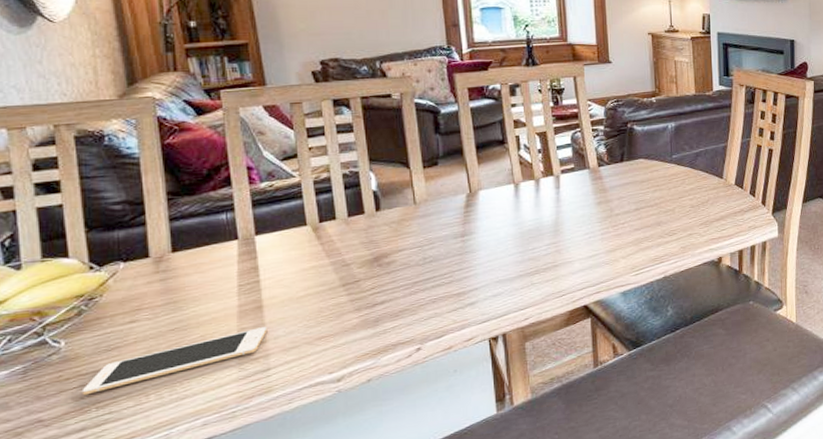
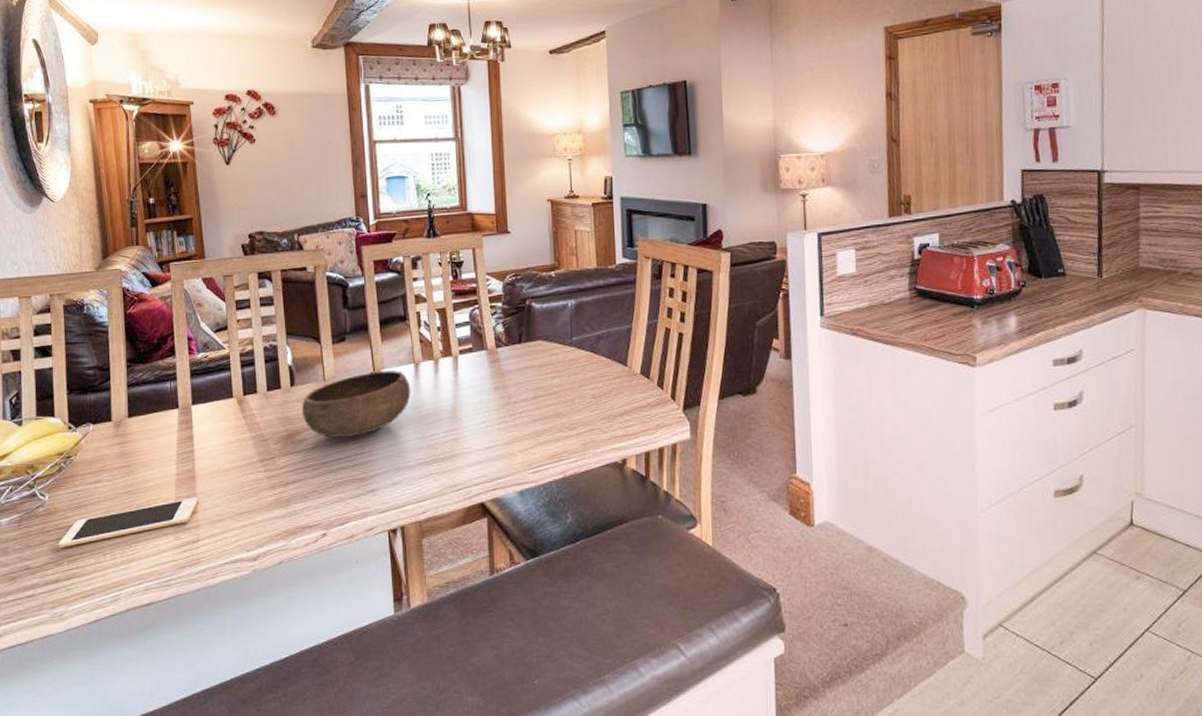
bowl: none [389,191,511,258] -> present [302,371,411,437]

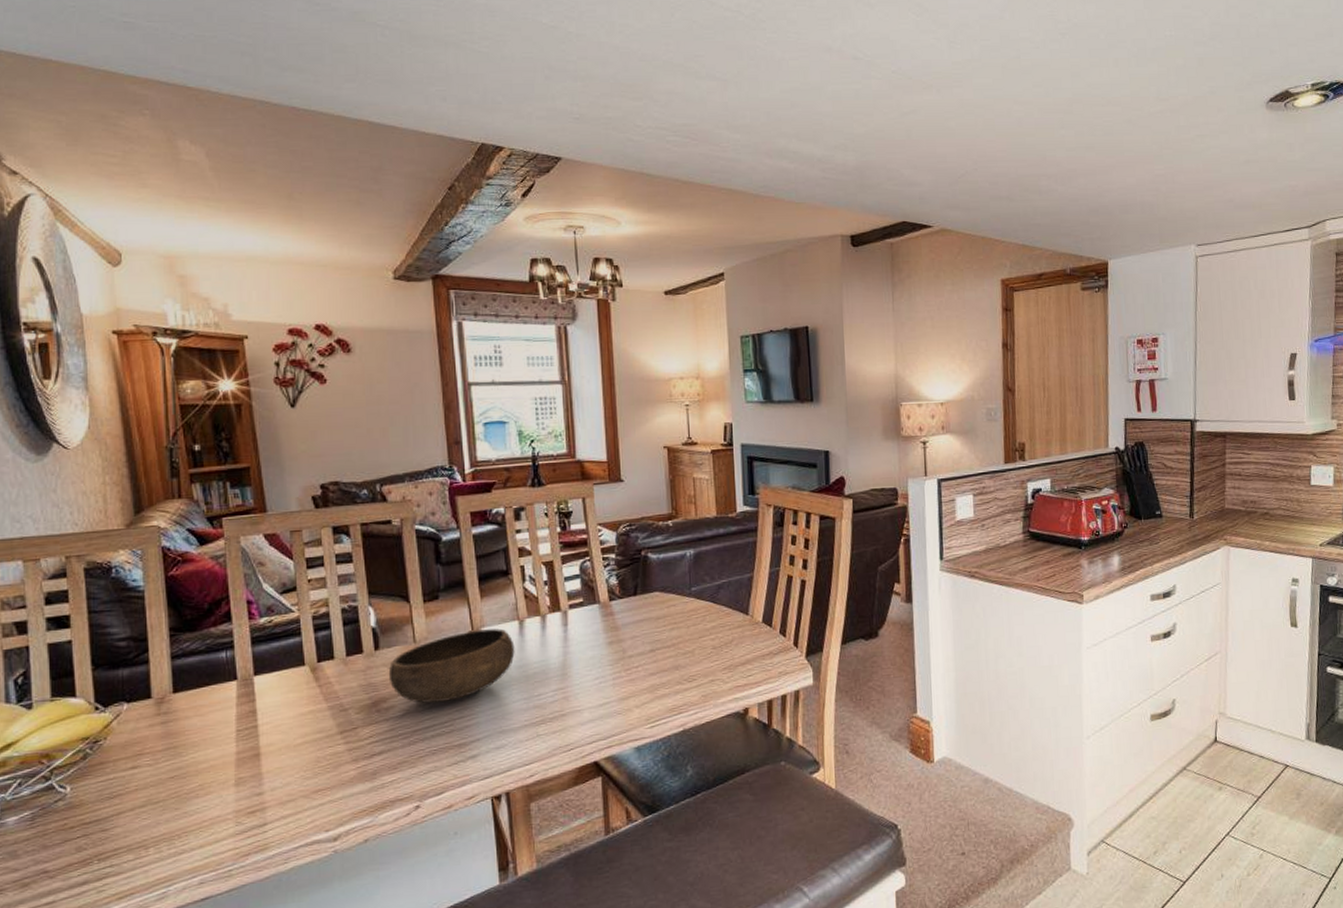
cell phone: present [58,497,198,548] -> none [85,777,265,846]

